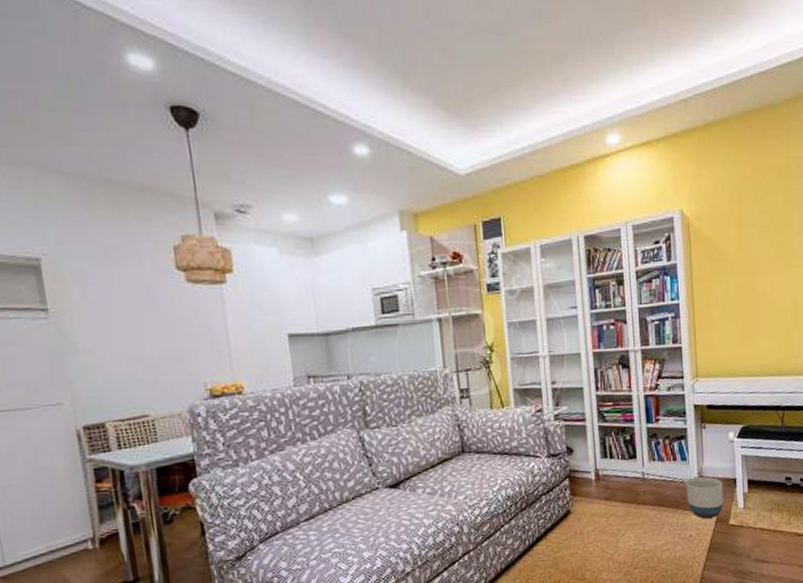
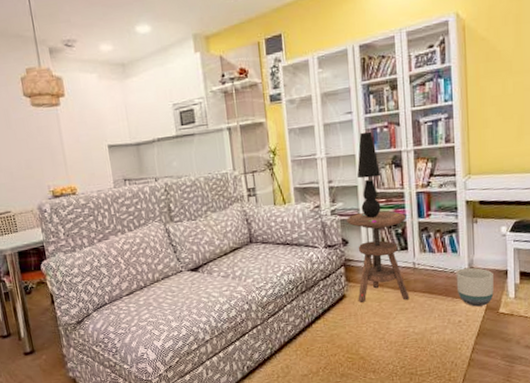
side table: none [571,415,639,519] -> present [347,211,410,302]
table lamp: none [582,328,608,423] -> present [357,131,381,218]

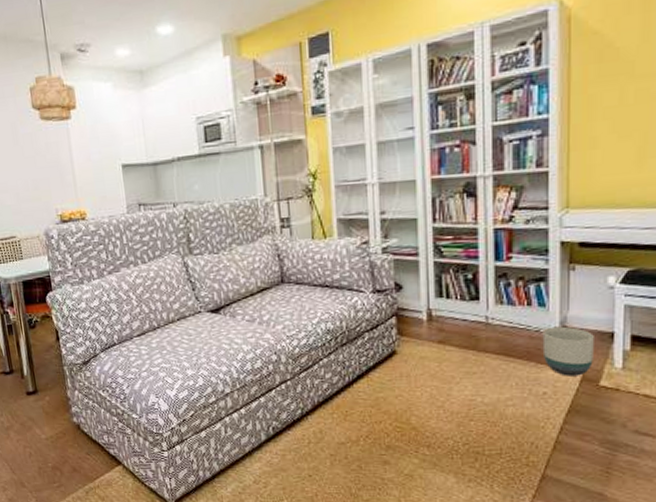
side table: present [347,211,410,302] -> none [402,250,479,362]
table lamp: present [357,131,381,218] -> none [418,151,449,258]

